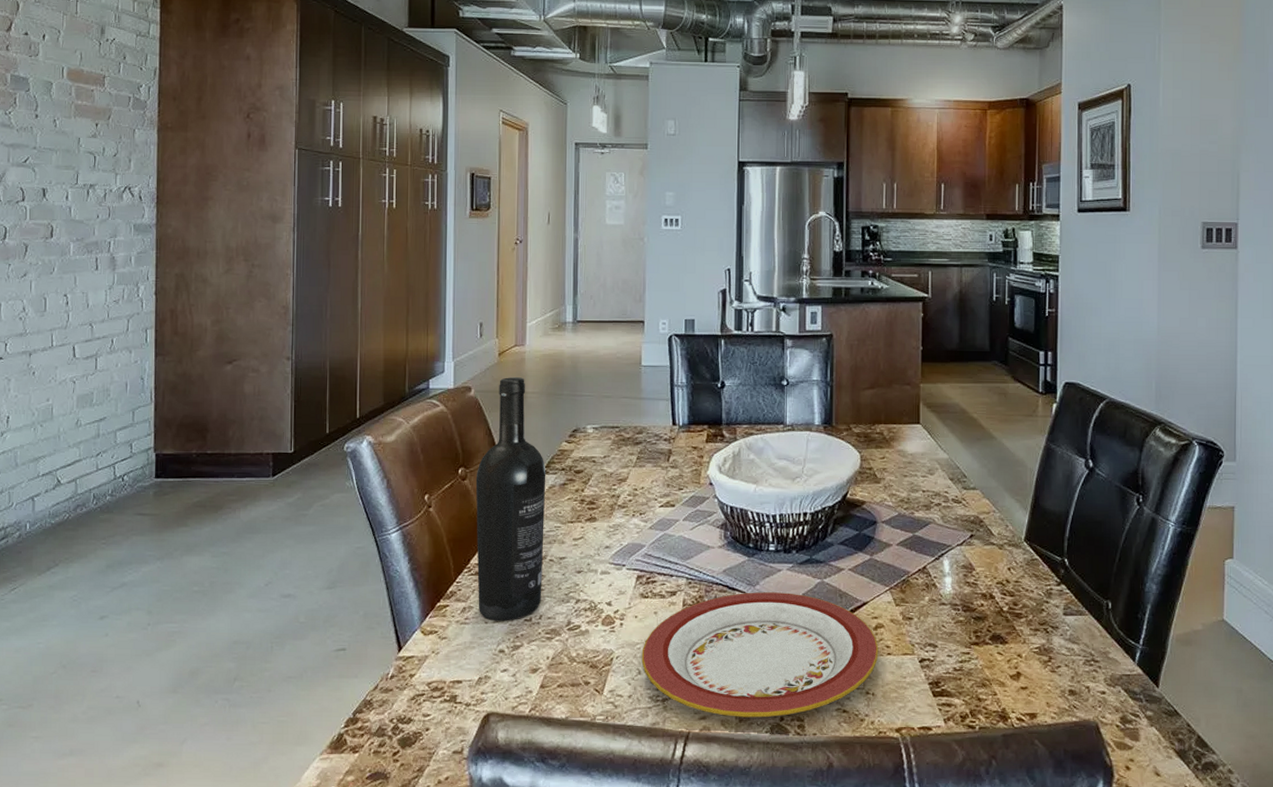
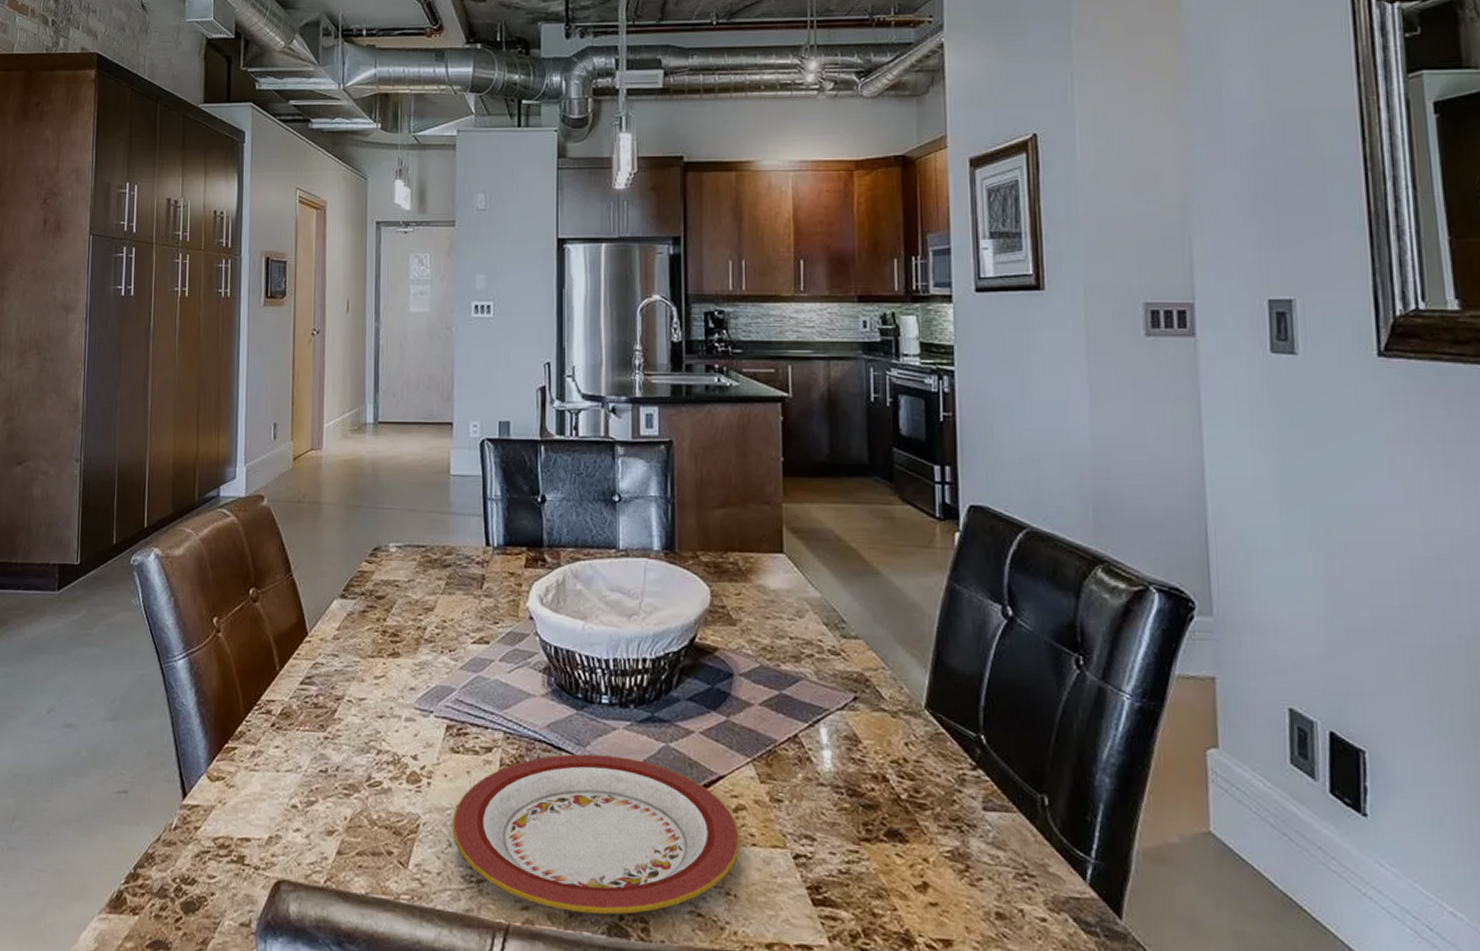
wine bottle: present [475,377,546,621] -> none [267,485,344,771]

